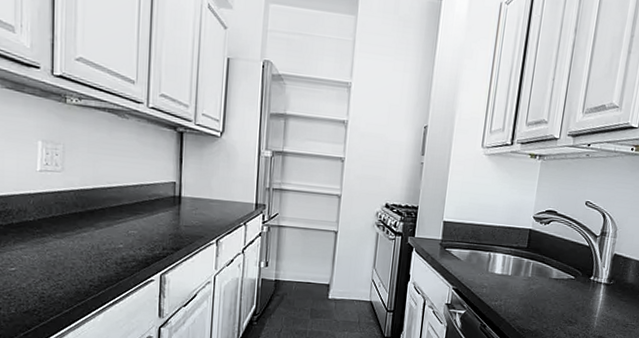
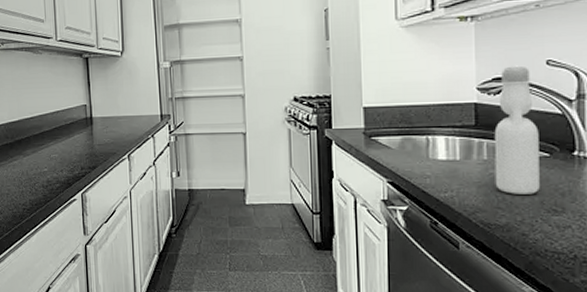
bottle: none [533,201,573,308] -> present [494,64,540,194]

